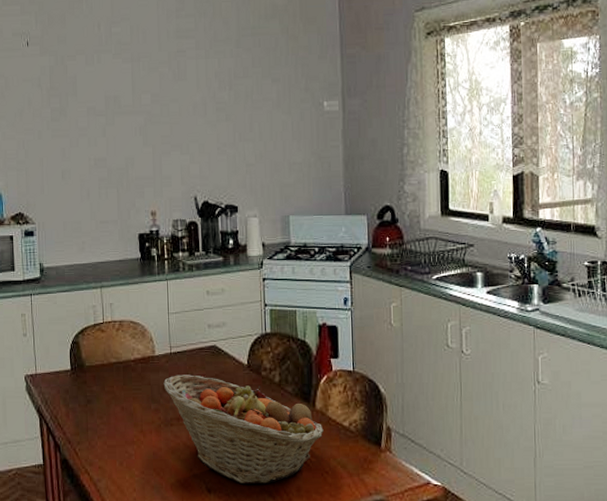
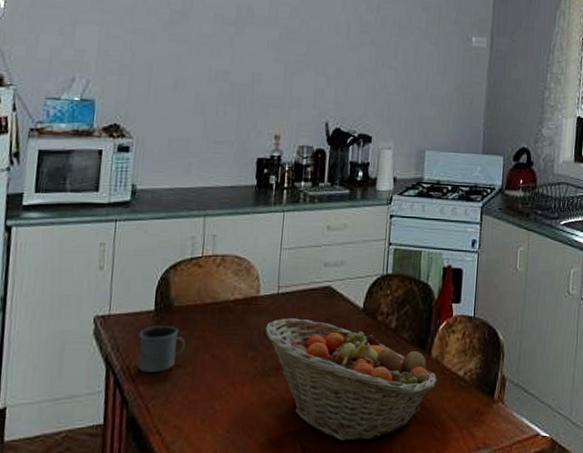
mug: none [61,382,99,422] -> present [138,325,185,372]

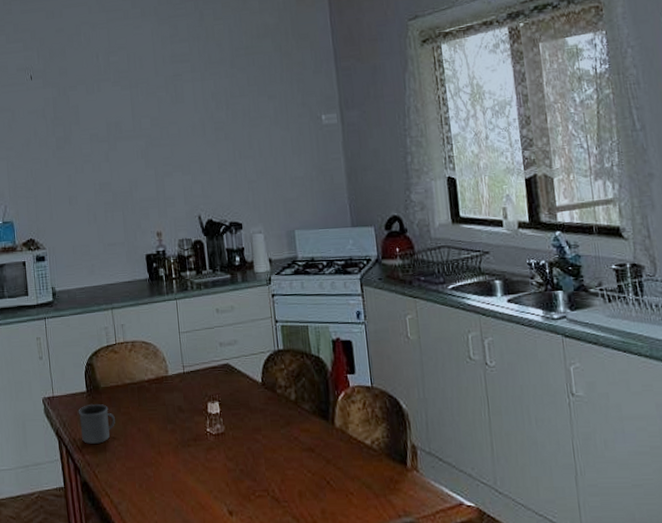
fruit basket: present [265,318,437,442] -> none [178,394,345,507]

